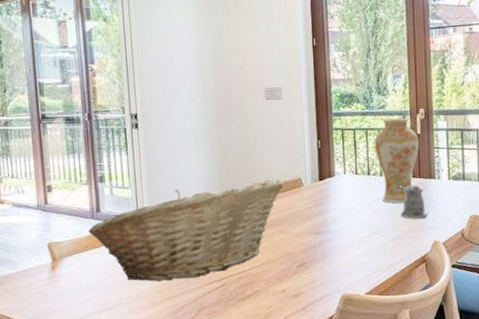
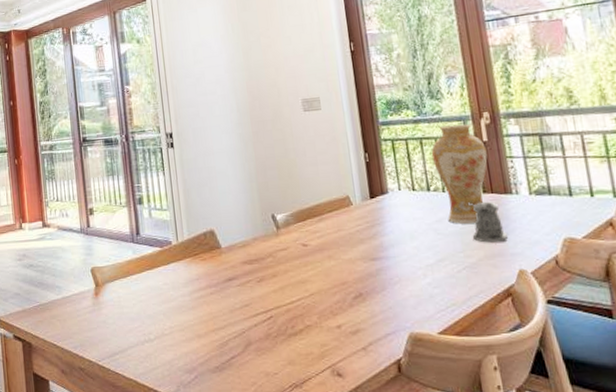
fruit basket: present [88,179,285,282] -> none [129,197,331,311]

